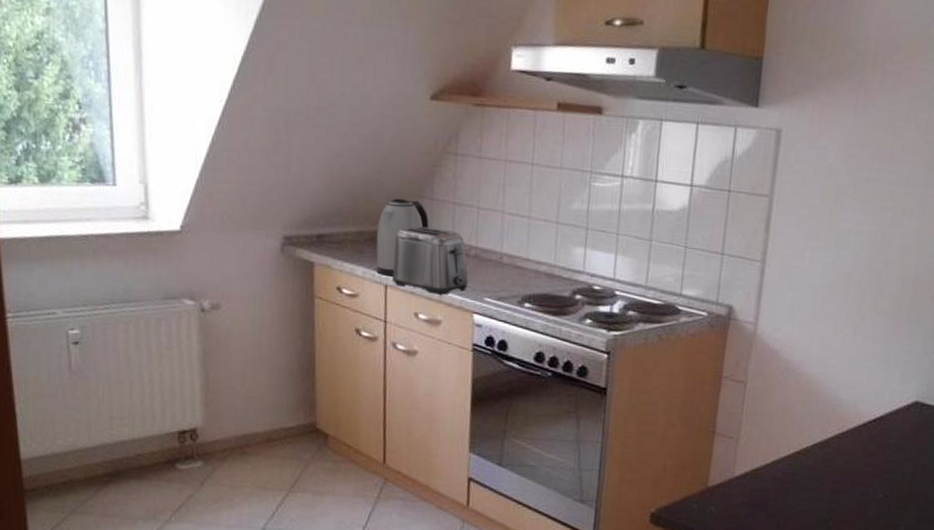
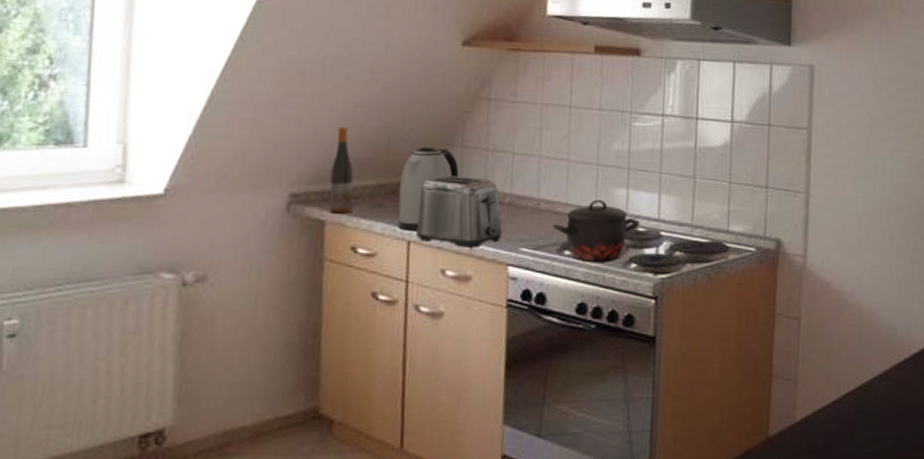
wine bottle: none [316,175,337,257] -> present [329,126,354,214]
cooking pot: none [514,256,596,316] -> present [552,199,640,262]

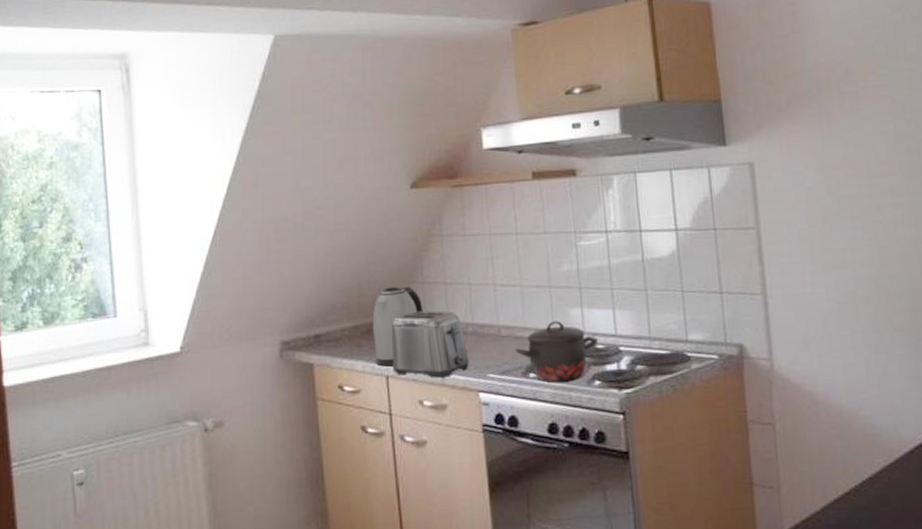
wine bottle: present [329,126,354,214] -> none [313,276,335,356]

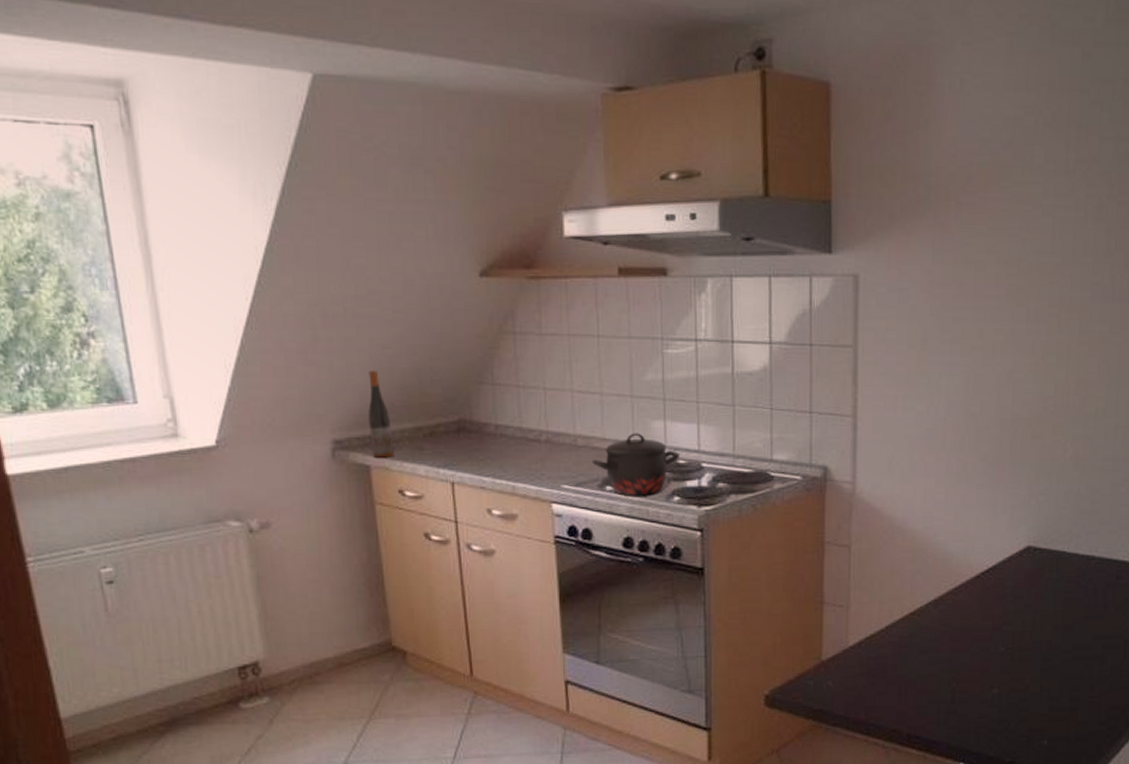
wine bottle: none [313,276,335,356] -> present [368,370,394,458]
kettle: present [372,286,423,367] -> none [436,387,493,472]
toaster: present [391,310,469,378] -> none [457,415,542,486]

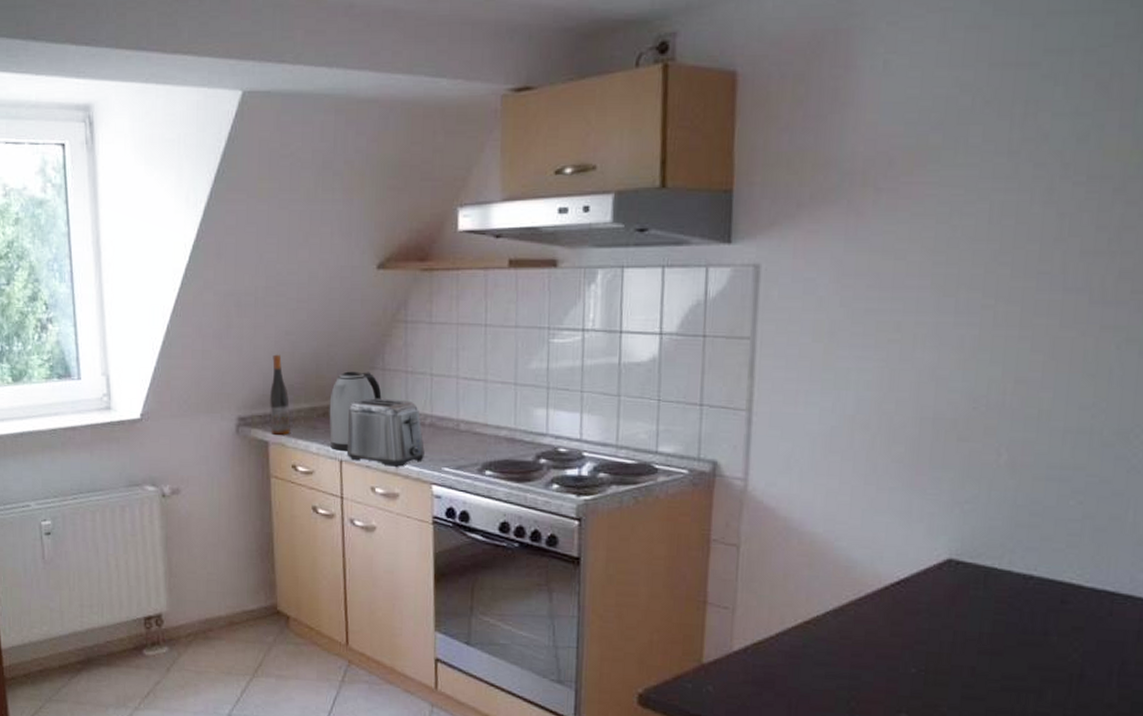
kettle: none [436,387,493,472] -> present [329,371,382,451]
toaster: none [457,415,542,486] -> present [346,398,425,467]
cooking pot: present [592,433,679,496] -> none [473,420,561,482]

